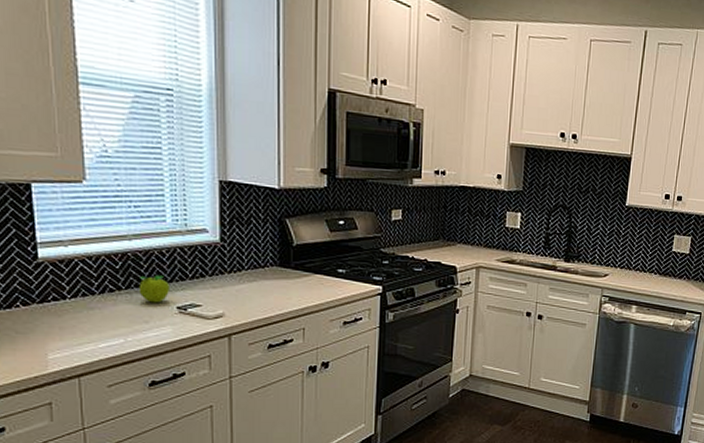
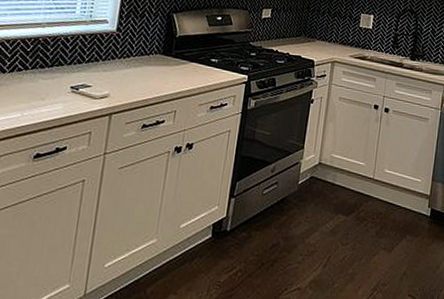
fruit: present [138,274,171,303] -> none [41,57,69,83]

